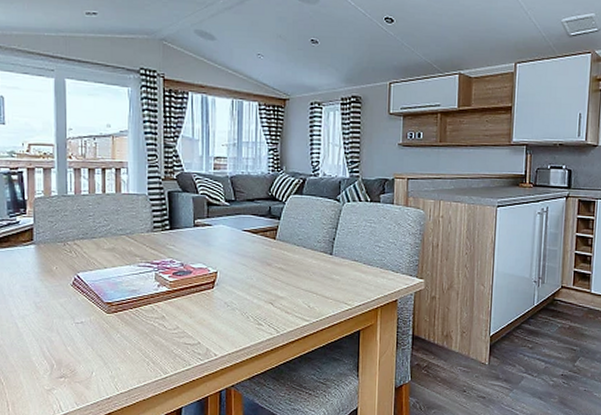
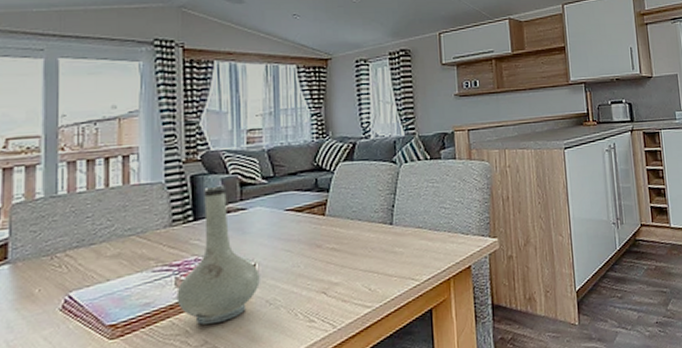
vase: none [156,202,220,315] -> present [176,185,260,325]

